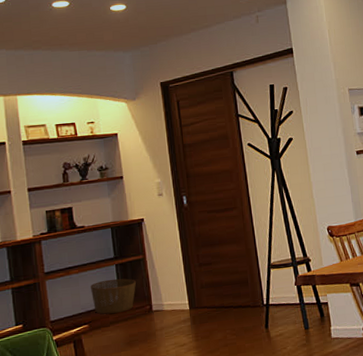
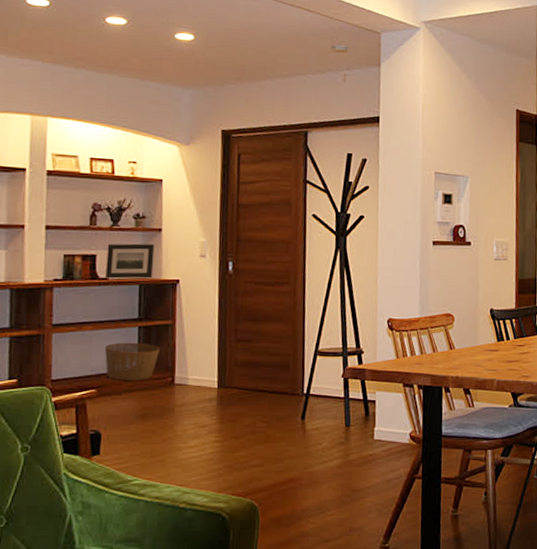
picture frame: none [80,191,121,226] -> present [105,243,155,279]

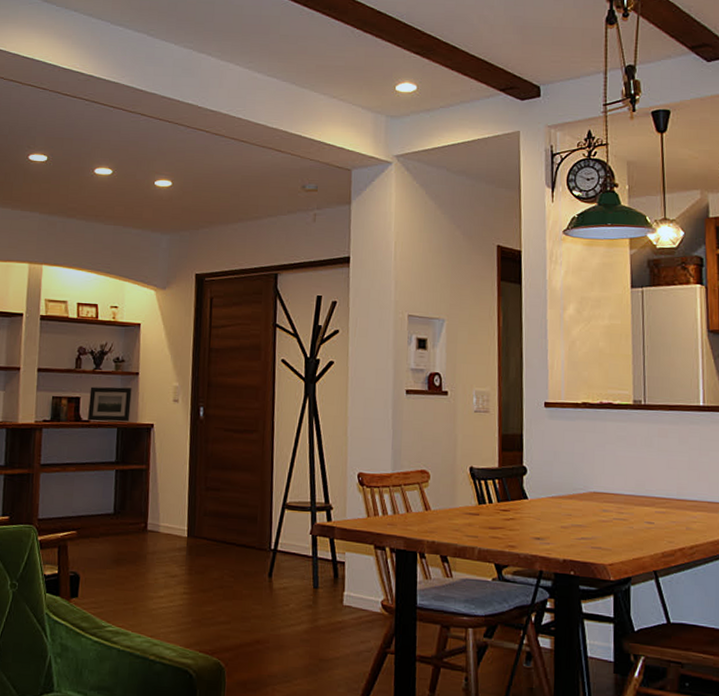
basket: present [104,342,161,382] -> none [85,485,135,525]

